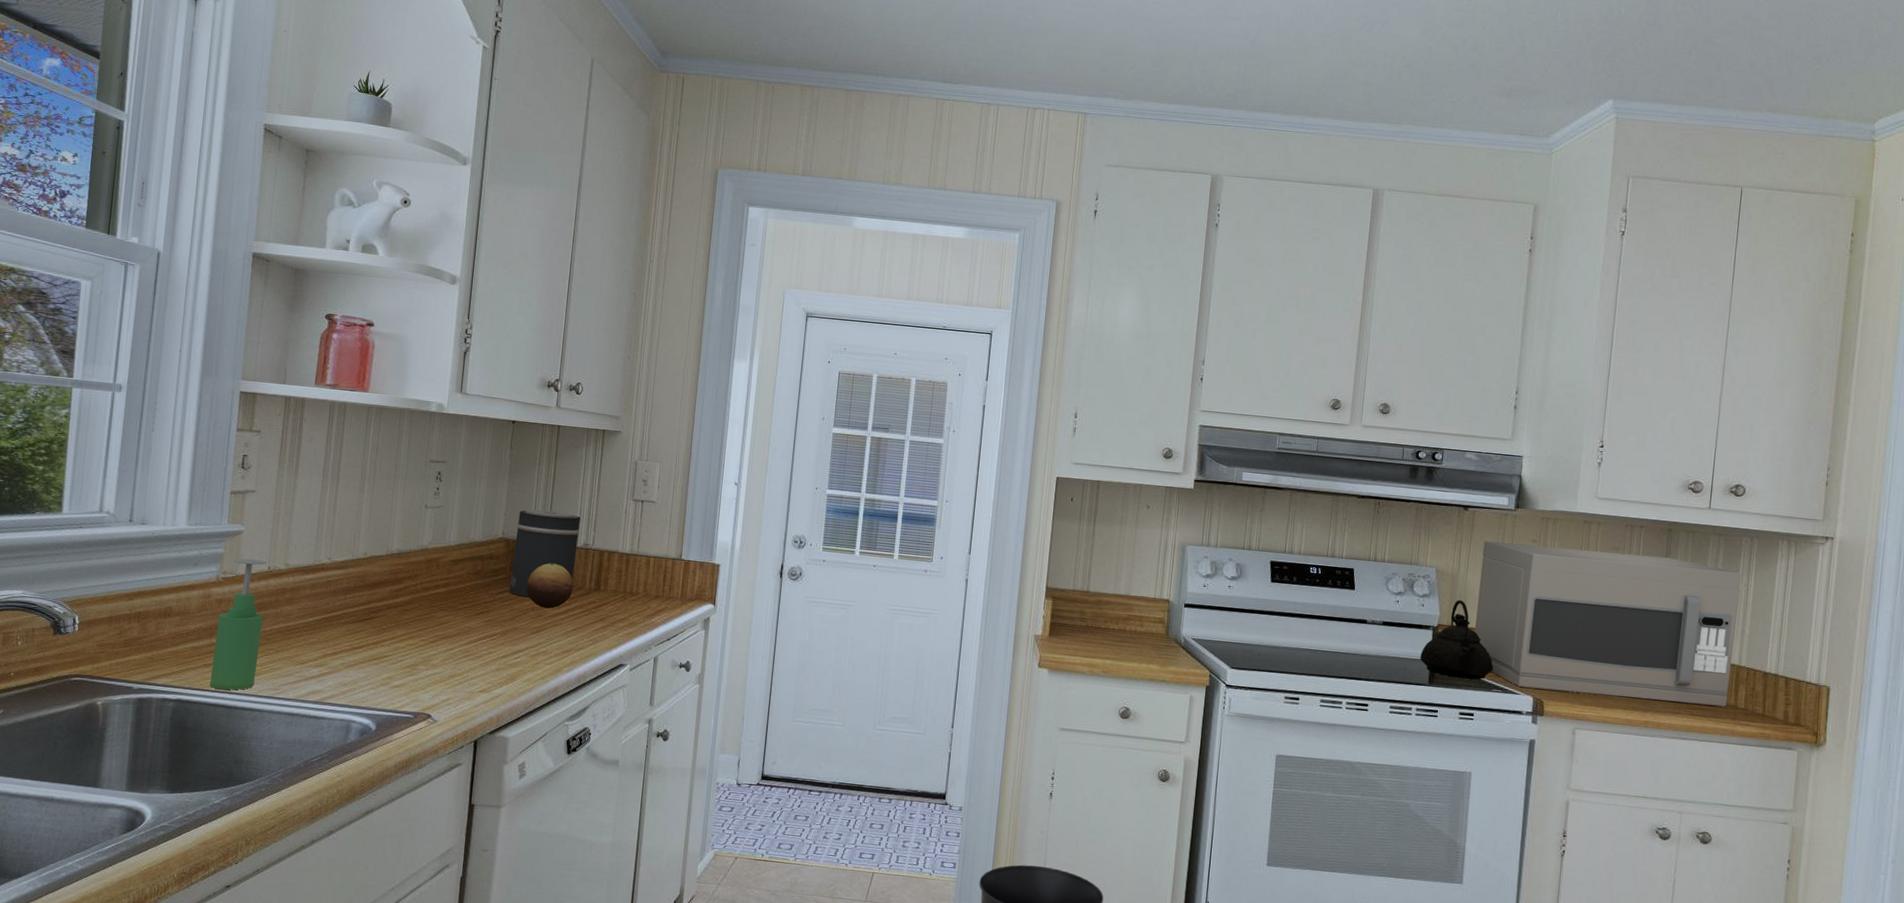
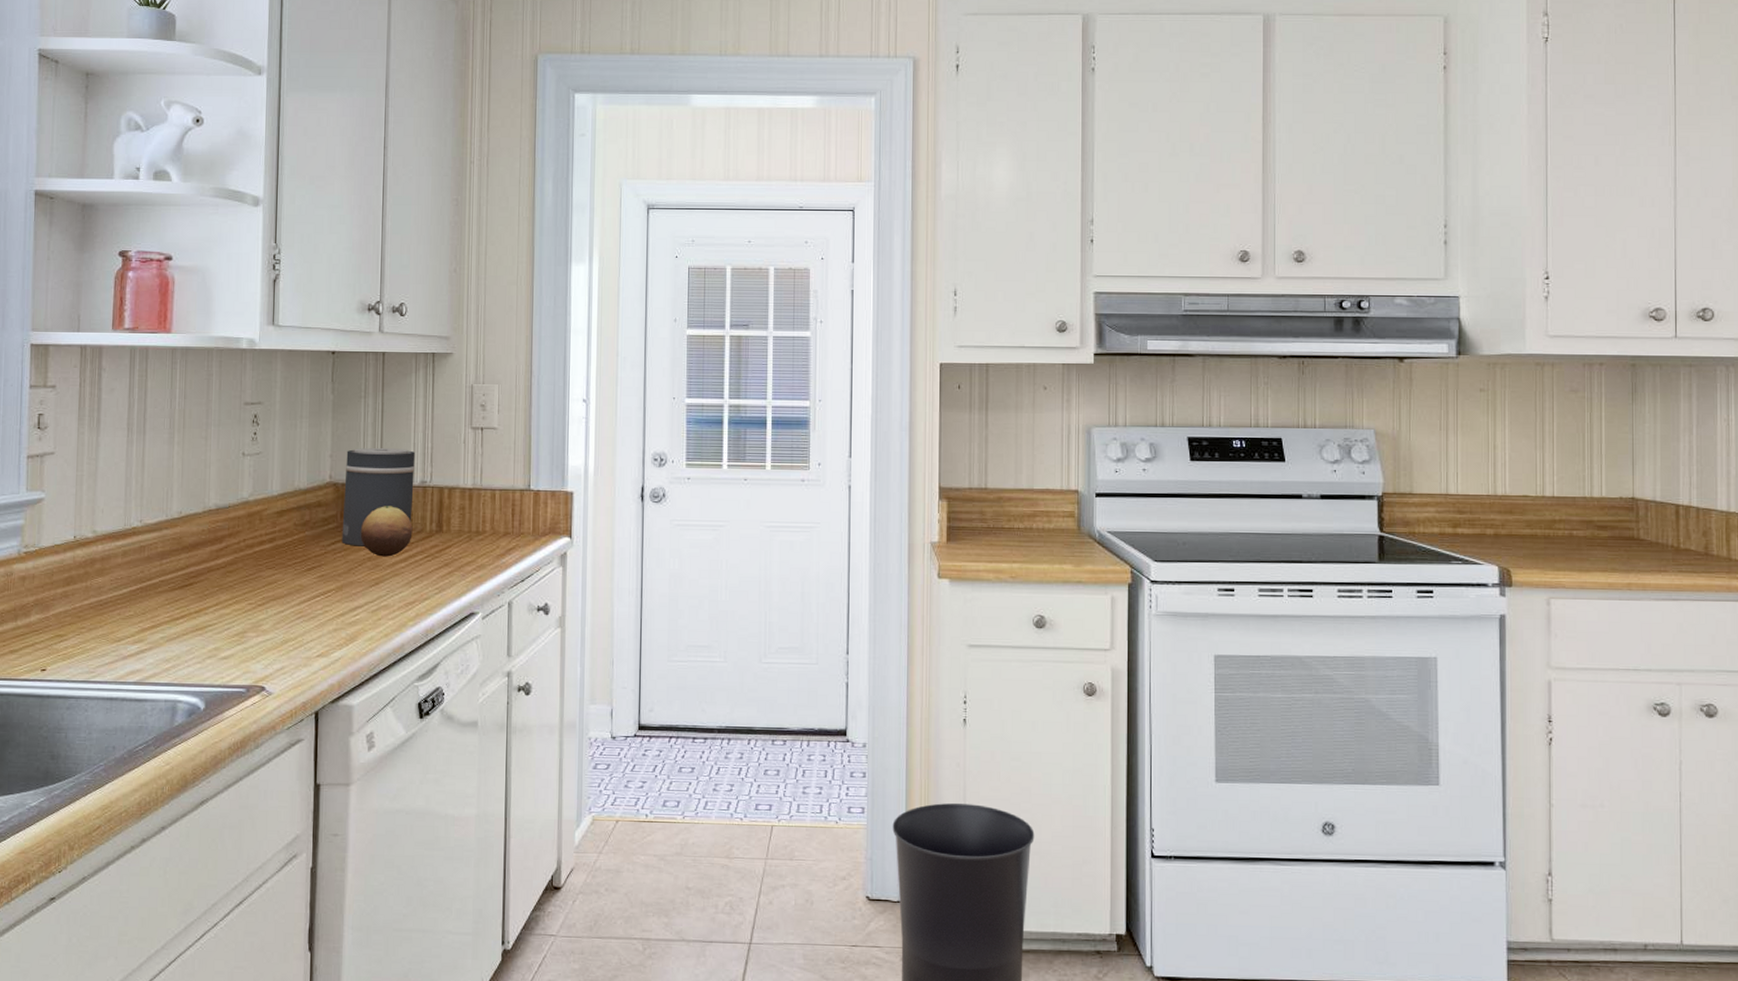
soap dispenser: present [209,558,268,690] -> none [18,528,73,677]
teakettle: present [1420,600,1494,680] -> none [1366,464,1450,552]
microwave: present [1475,541,1742,707] -> none [1425,394,1720,560]

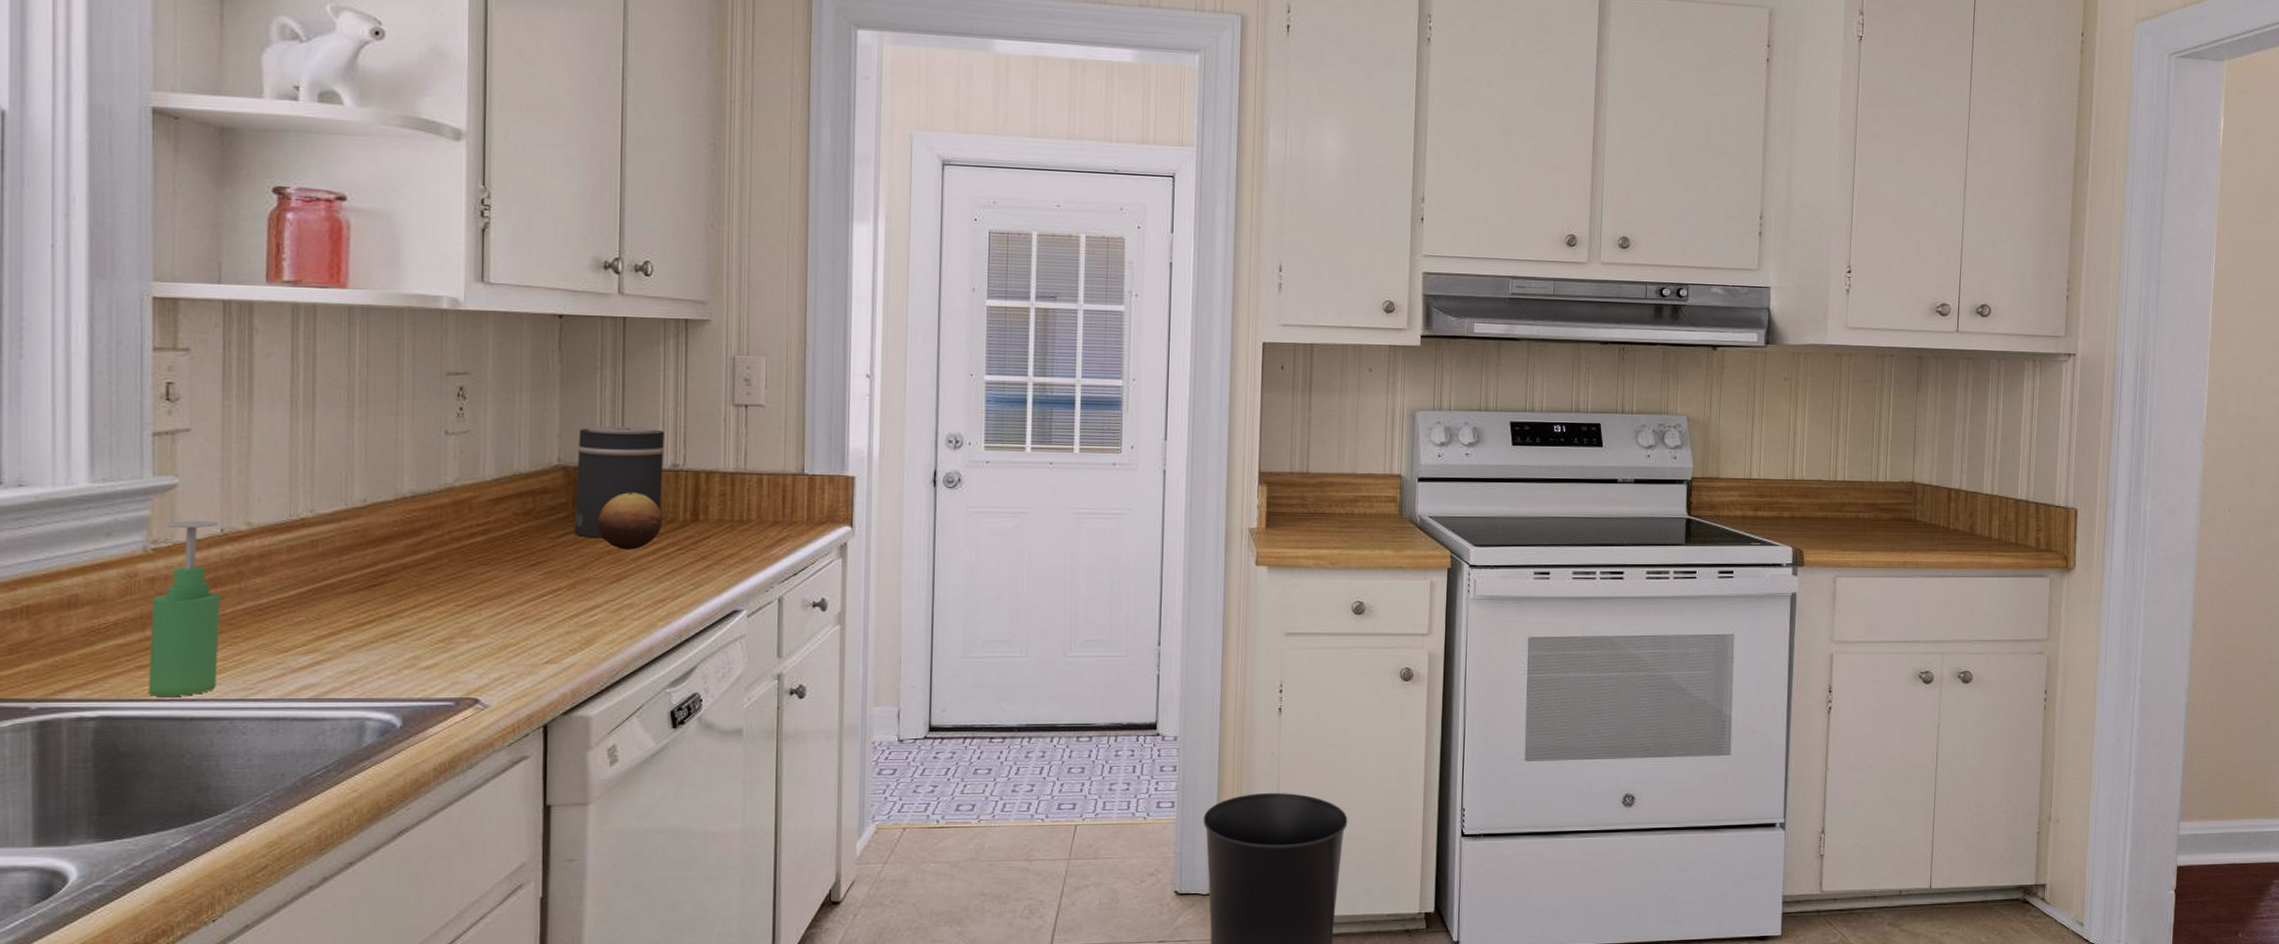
soap dispenser: none [18,528,73,677] -> present [148,520,220,696]

